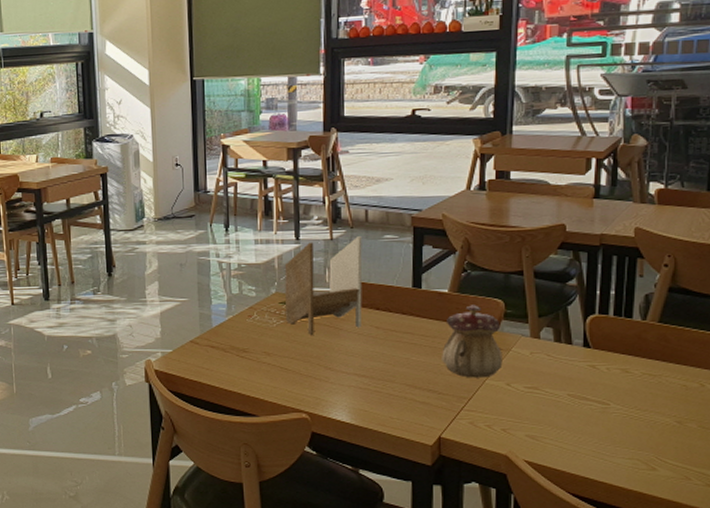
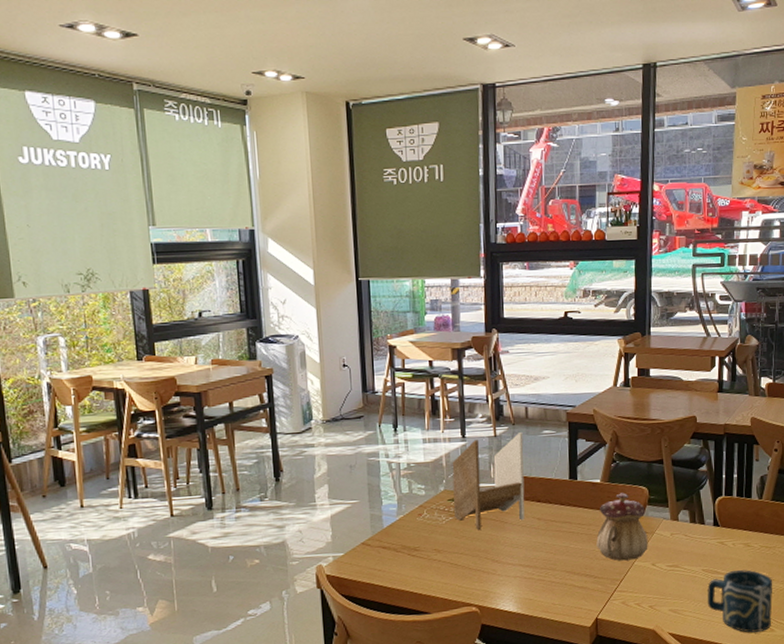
cup: none [572,398,657,469] -> present [707,570,773,633]

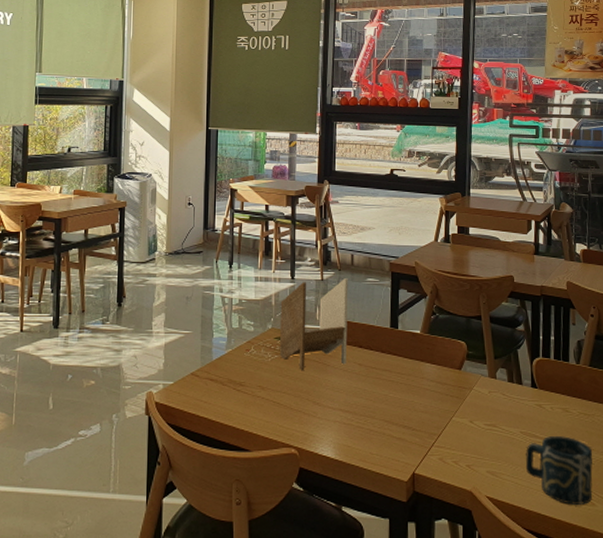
teapot: present [596,493,648,561] -> none [415,345,466,415]

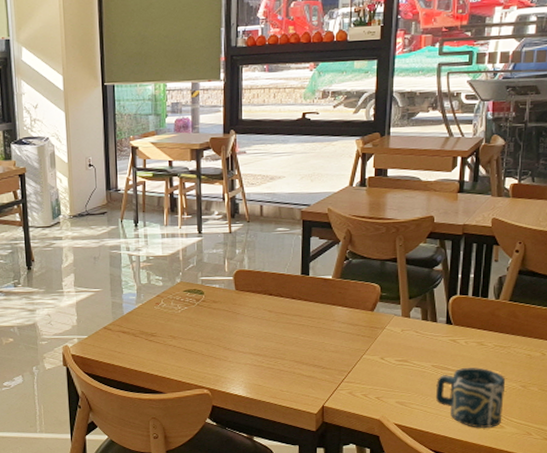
napkin holder: present [279,278,348,370] -> none [188,229,258,319]

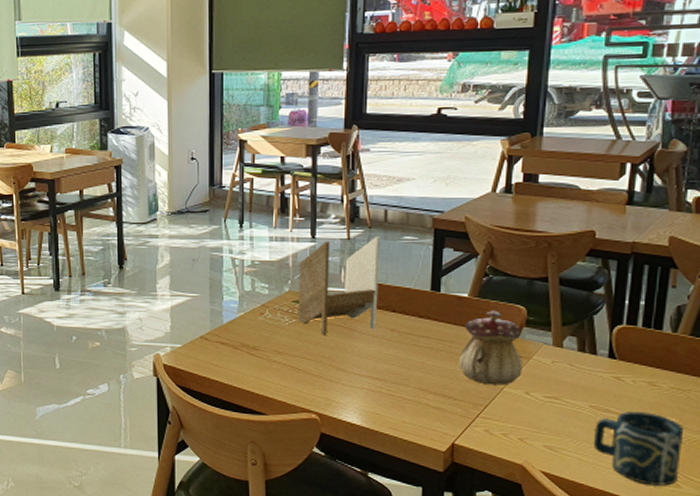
napkin holder: none [188,229,258,319] -> present [297,237,380,335]
teapot: none [326,289,378,354] -> present [458,310,522,385]

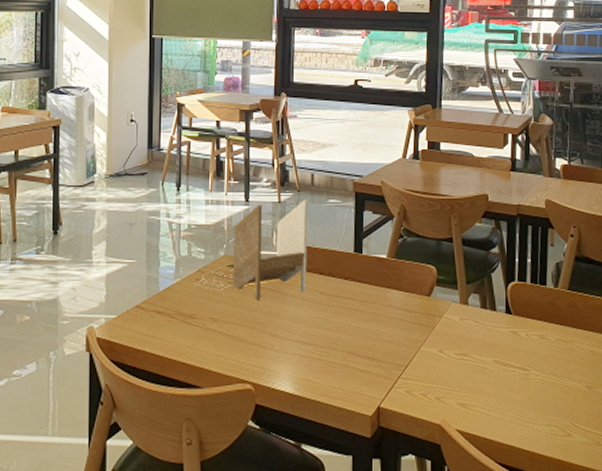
teapot: present [458,310,522,385] -> none [381,271,436,345]
cup: present [593,412,684,486] -> none [498,364,570,436]

